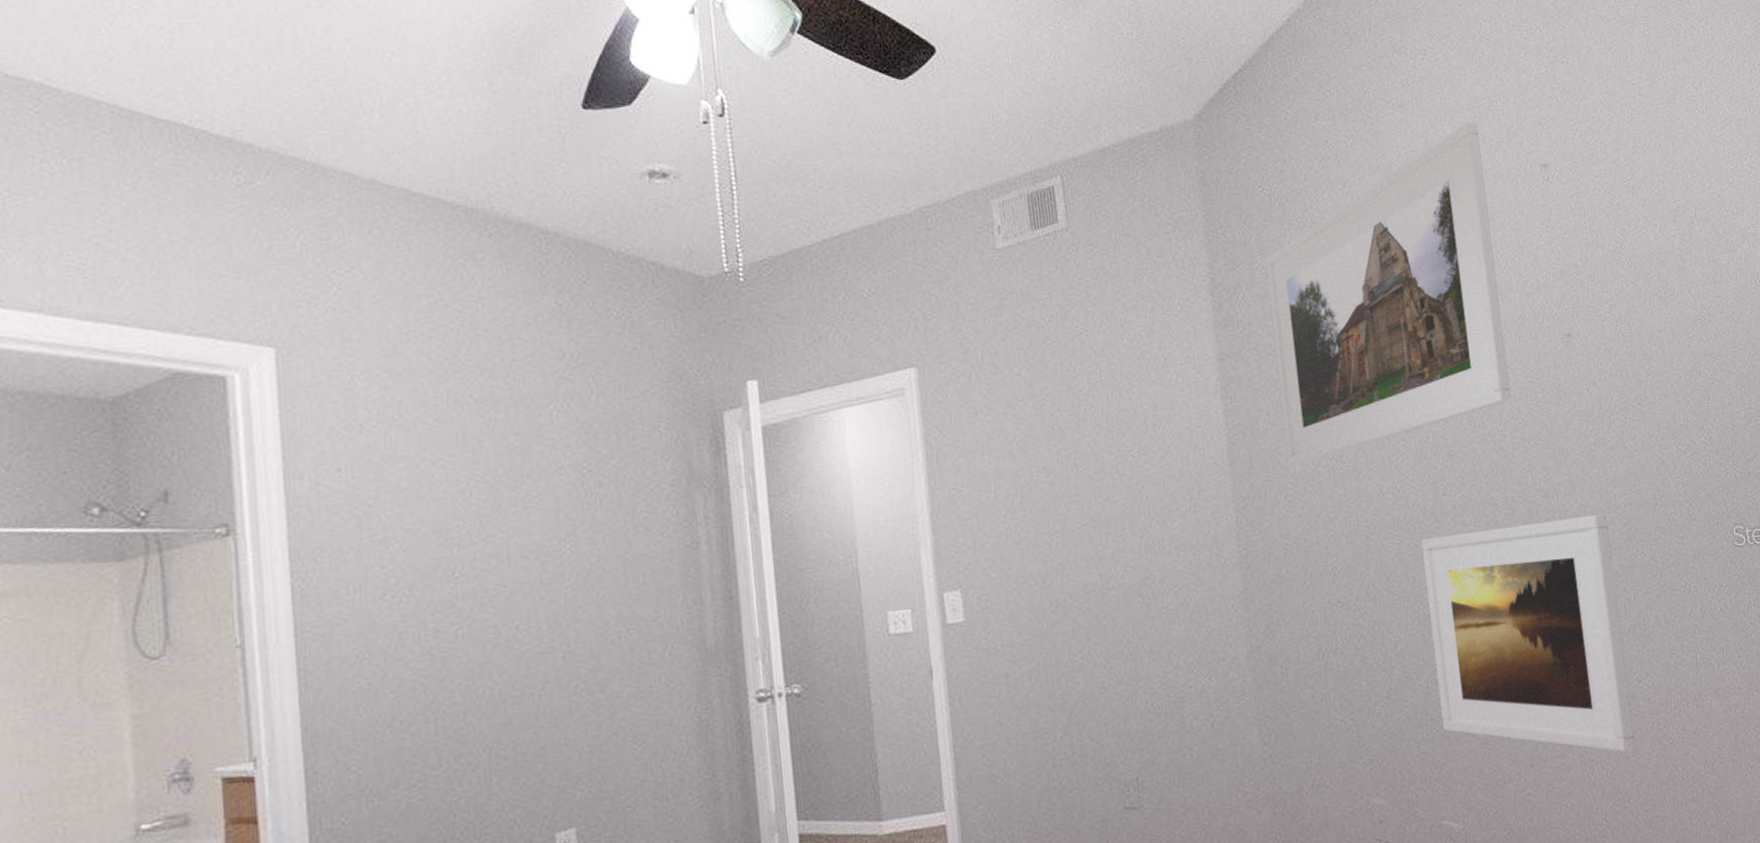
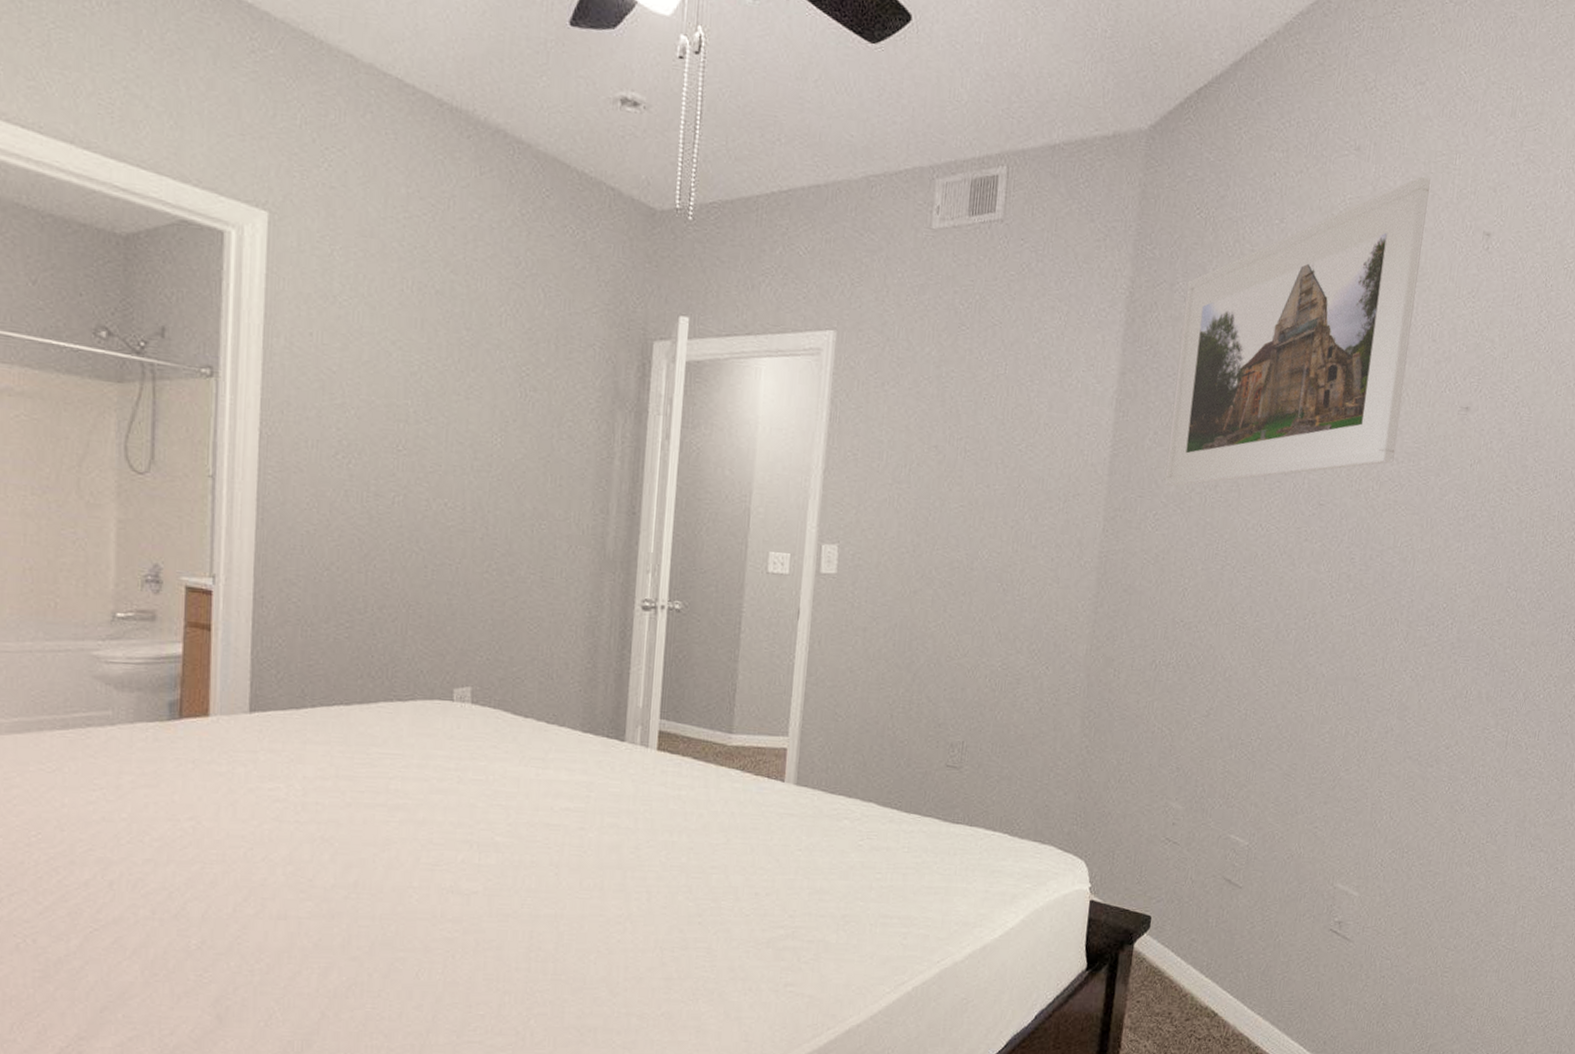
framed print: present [1421,513,1636,753] -> none [1251,578,1457,809]

